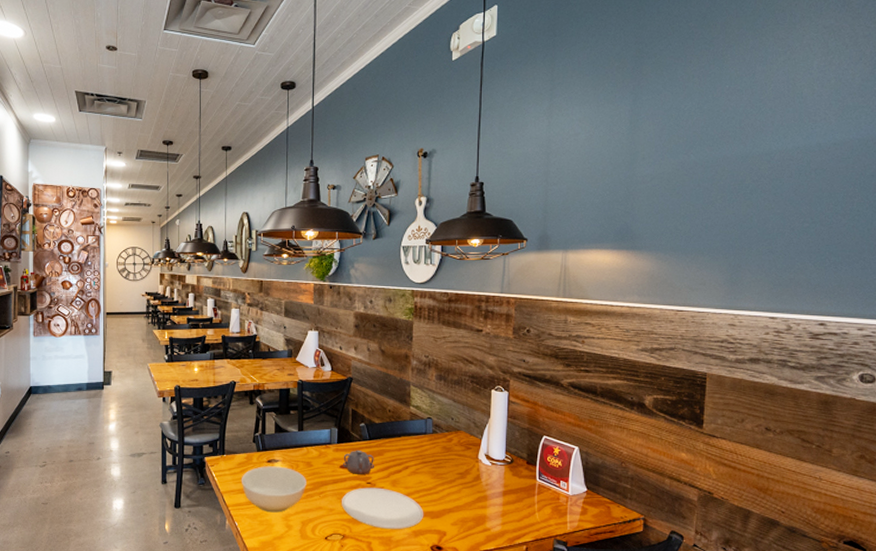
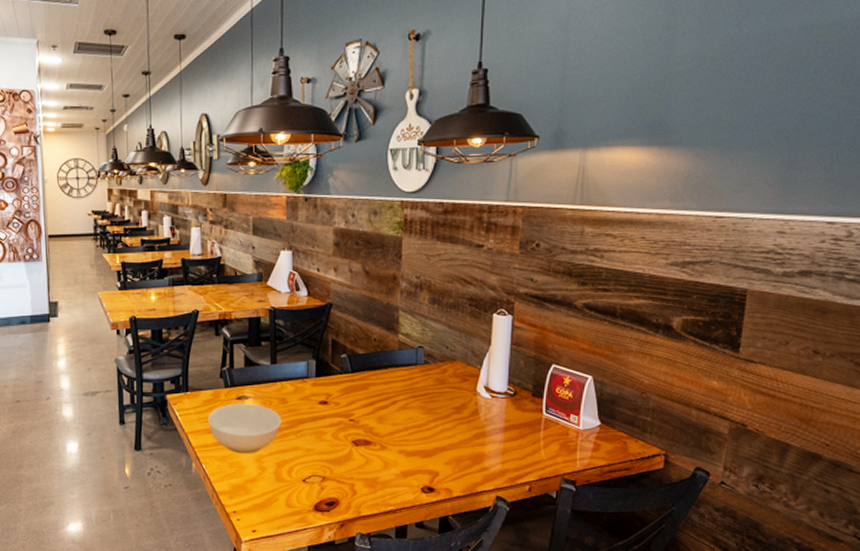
sugar bowl: present [342,450,374,474] -> none [321,384,357,411]
plate: present [342,487,424,530] -> none [321,425,414,471]

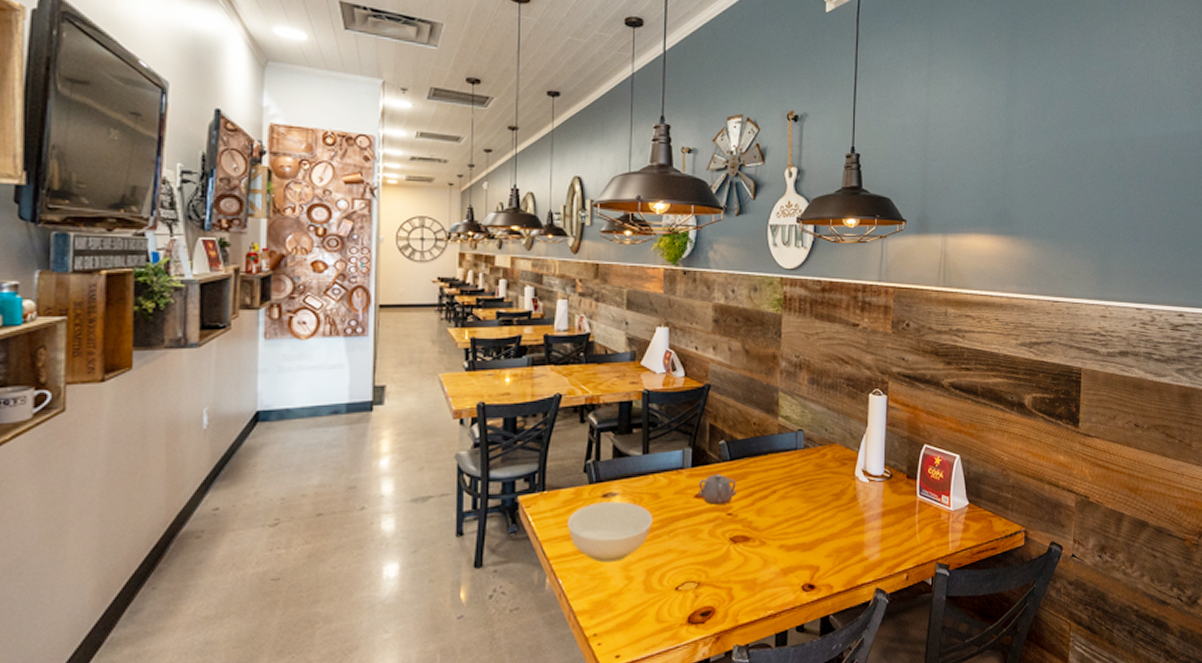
sugar bowl: none [321,384,357,411] -> present [697,473,736,505]

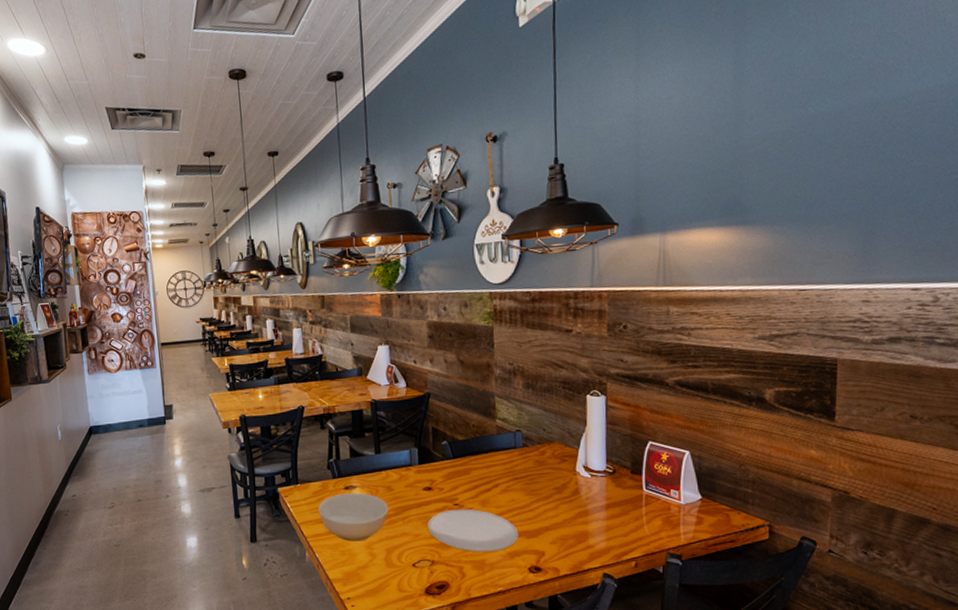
sugar bowl: present [697,473,736,505] -> none [425,470,461,496]
plate: none [697,519,794,571] -> present [428,509,519,553]

